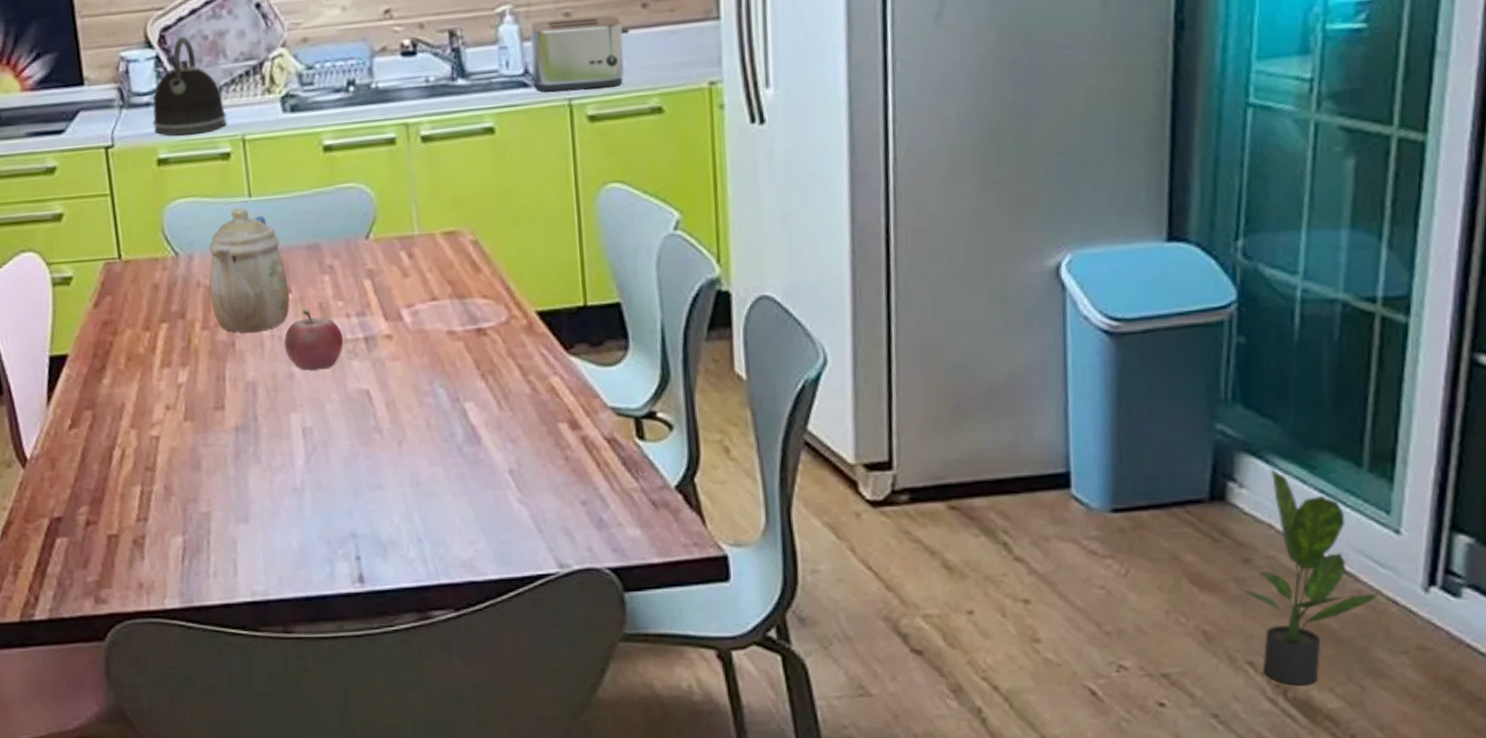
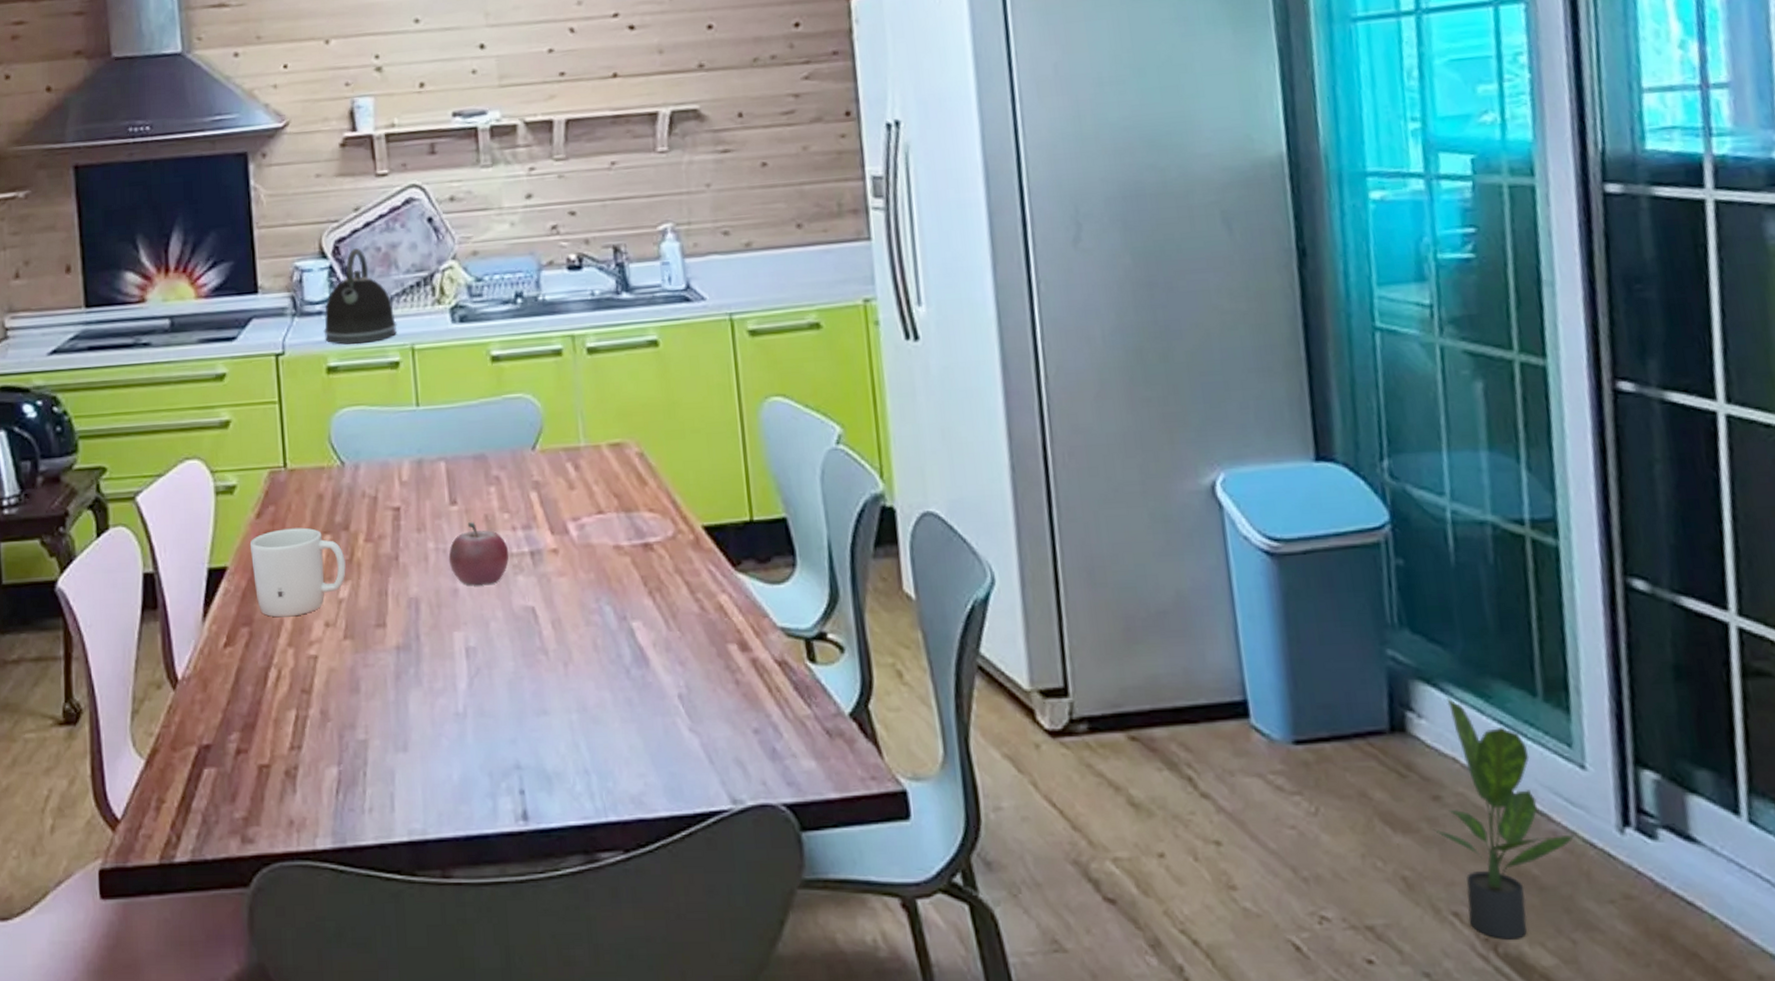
mug: none [88,316,184,401] -> present [249,527,346,618]
teapot: present [209,208,290,333] -> none [375,417,455,546]
toaster: present [530,15,629,92] -> none [691,234,786,307]

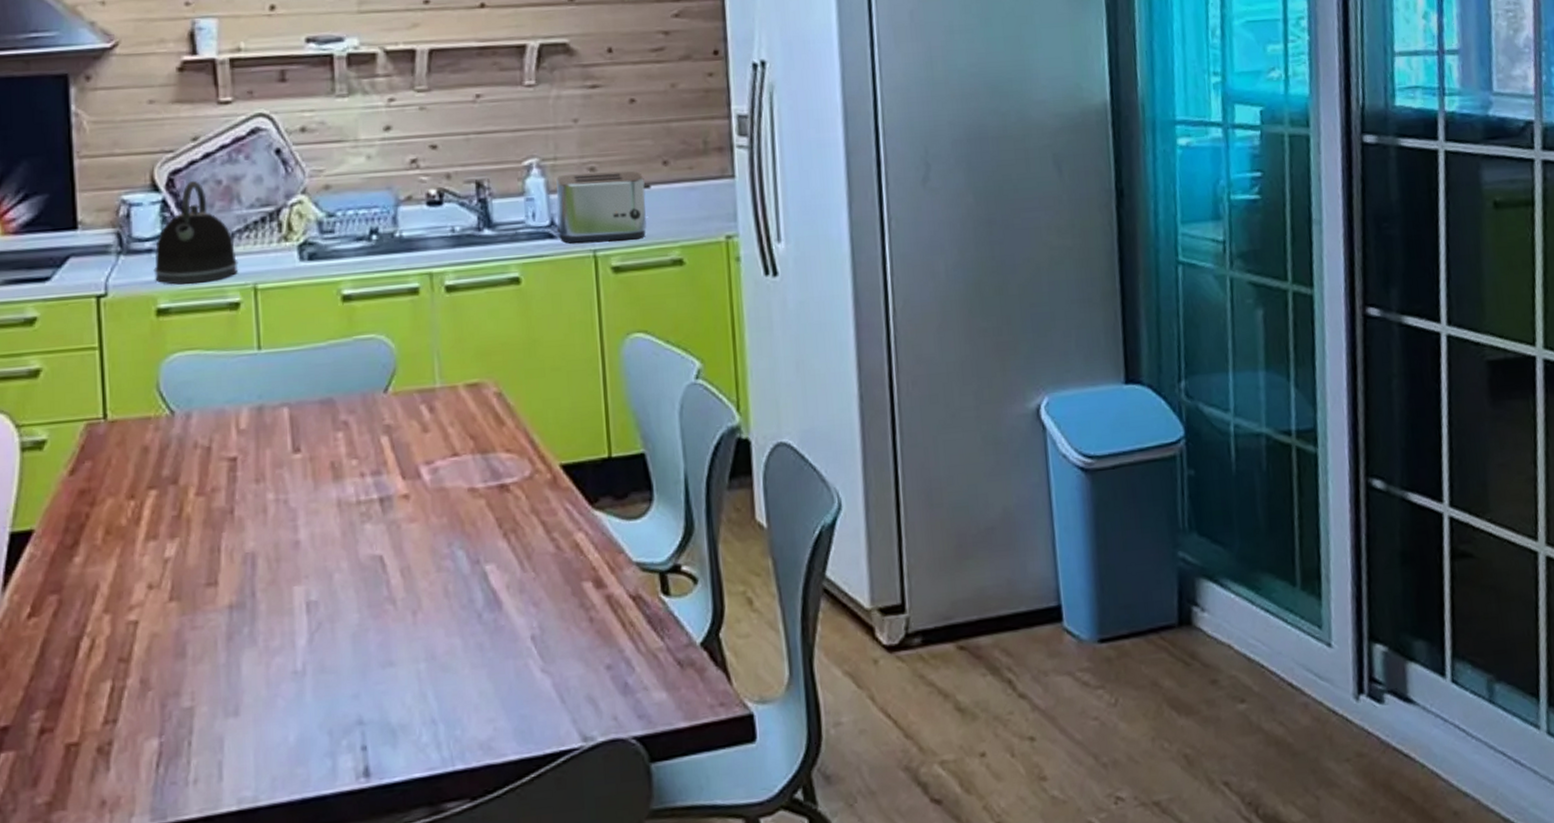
mug: present [249,527,346,618] -> none [61,483,173,582]
fruit: present [448,522,509,585] -> none [289,470,357,536]
toaster: none [691,234,786,307] -> present [556,171,651,243]
potted plant: present [1433,696,1574,940] -> none [1210,590,1321,802]

